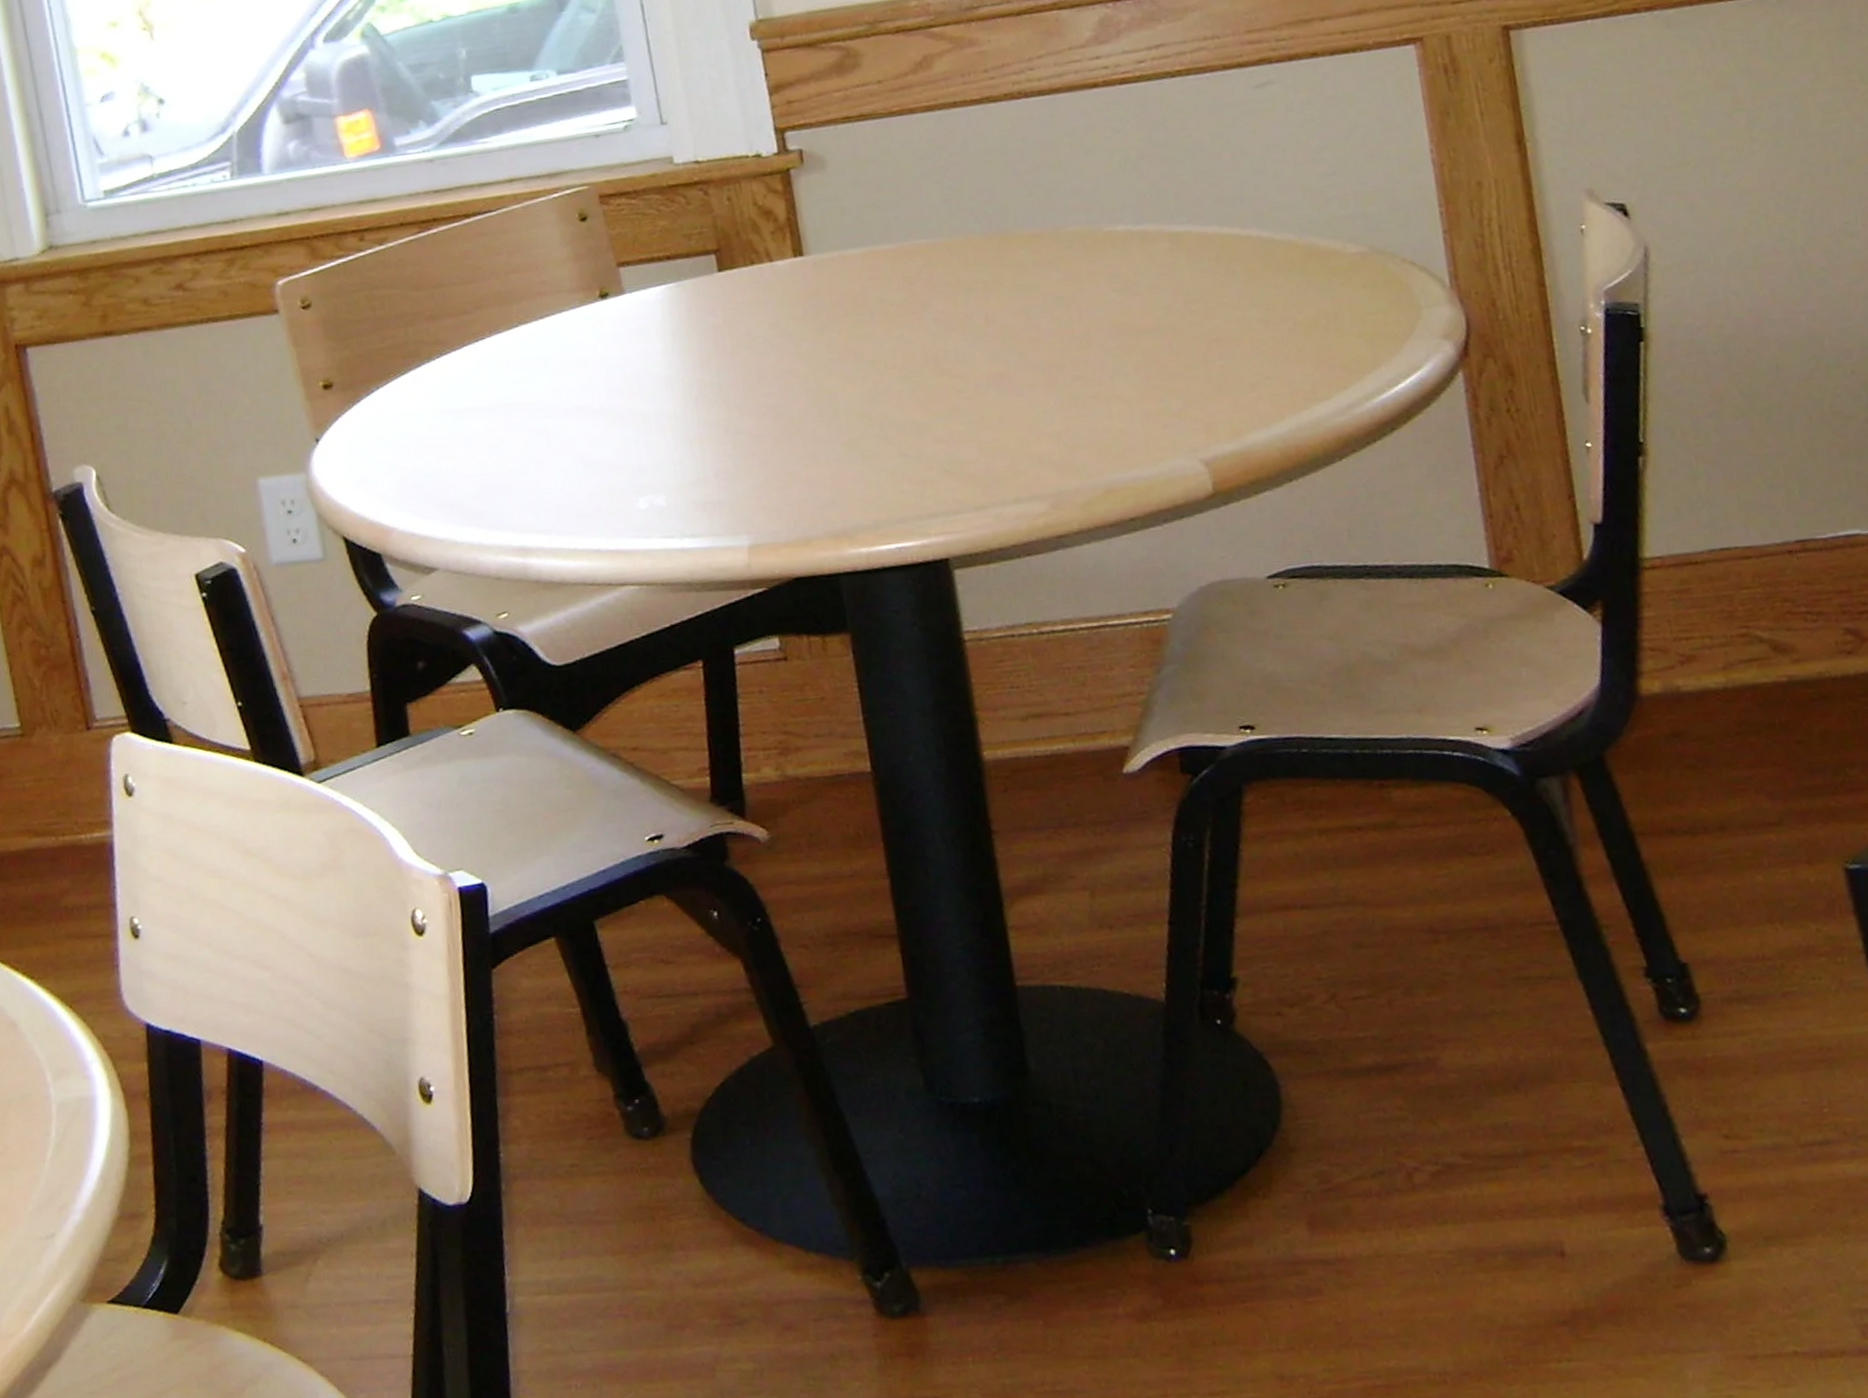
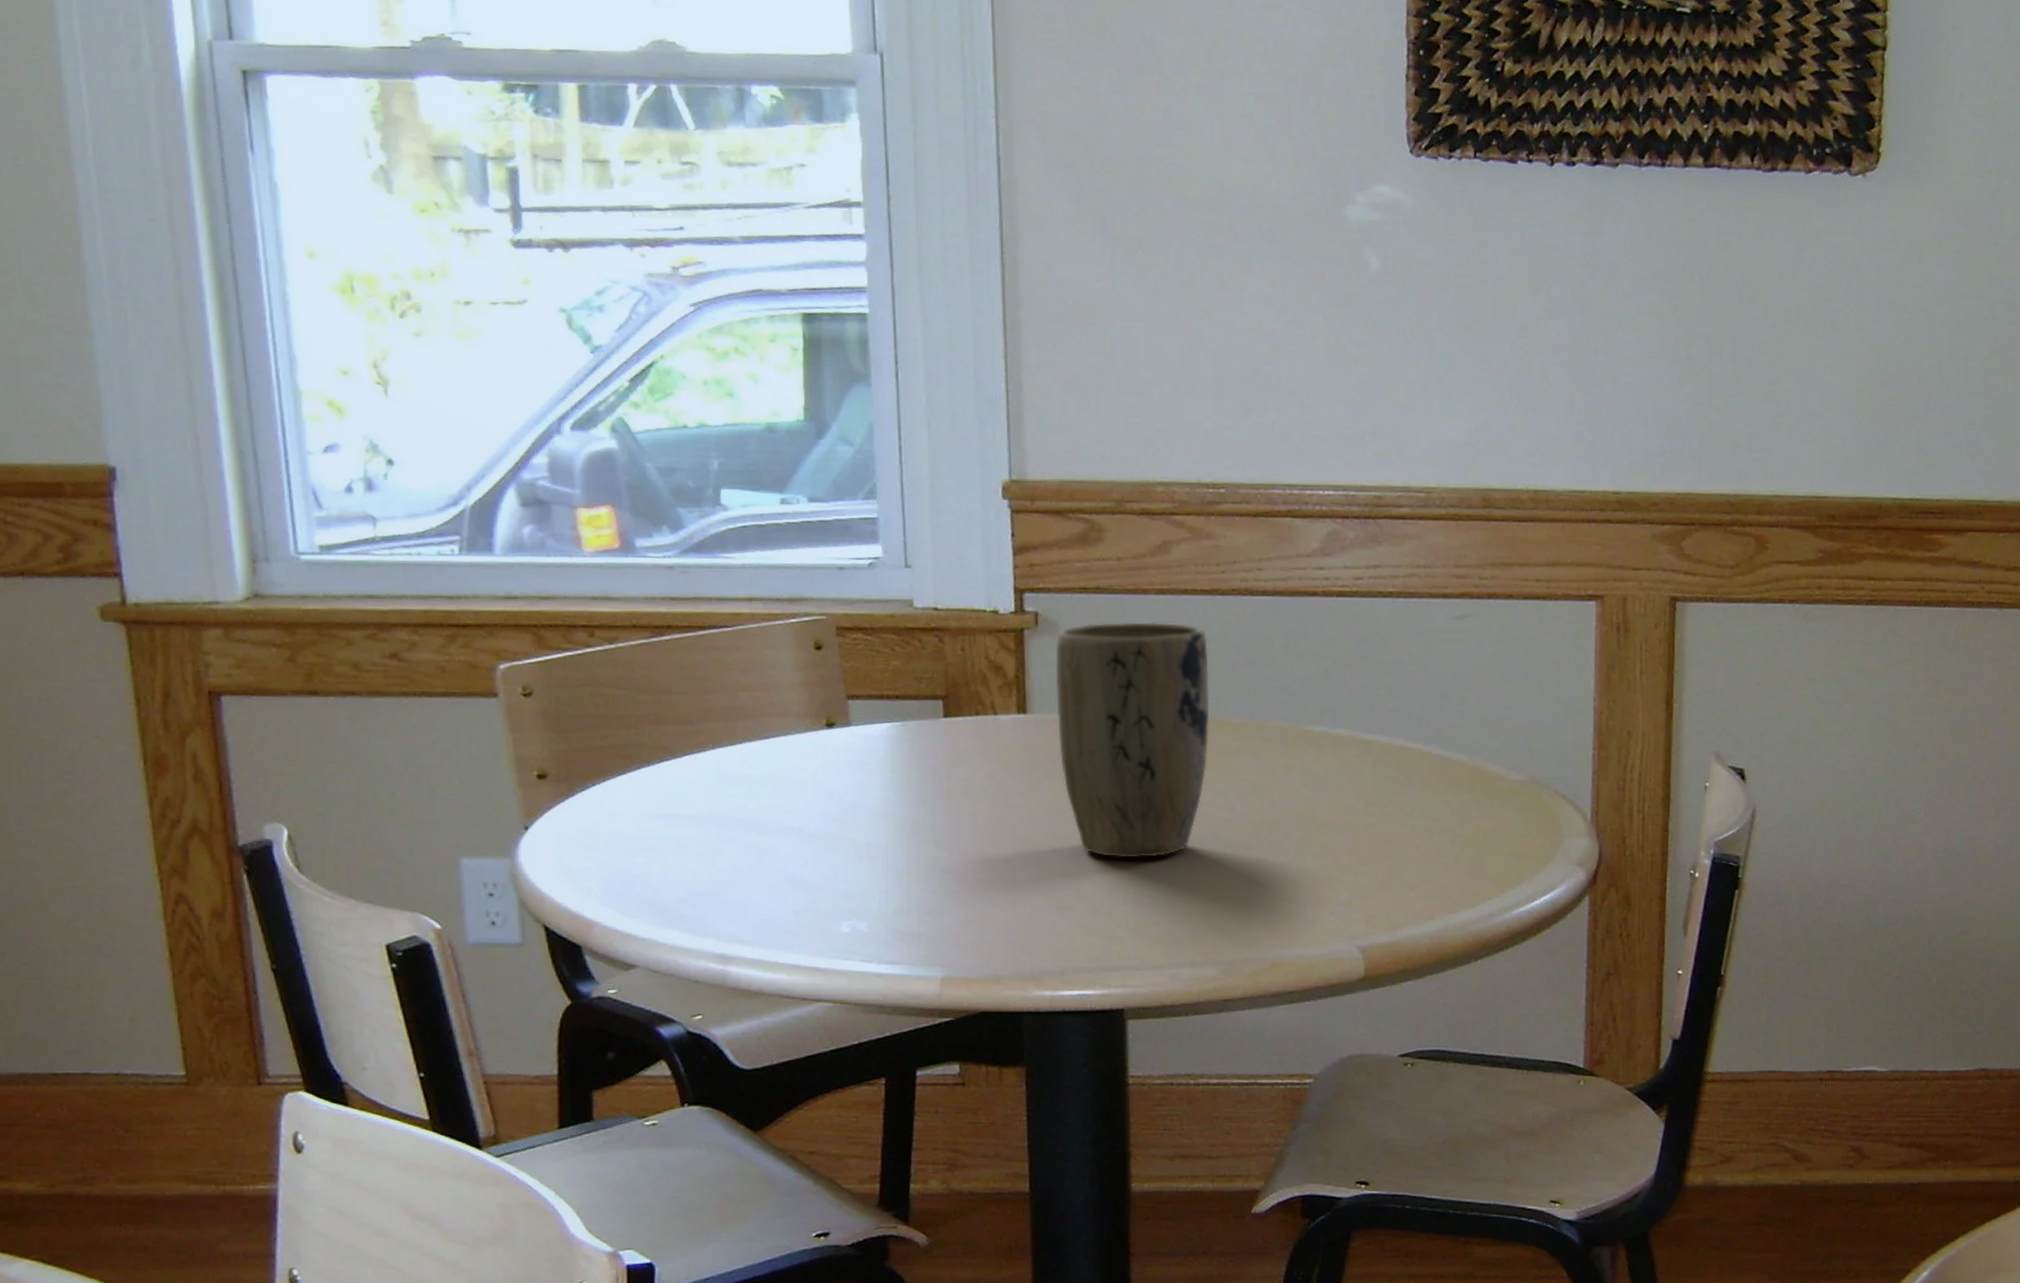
plant pot: none [824,137,1004,396] -> present [1055,621,1210,859]

